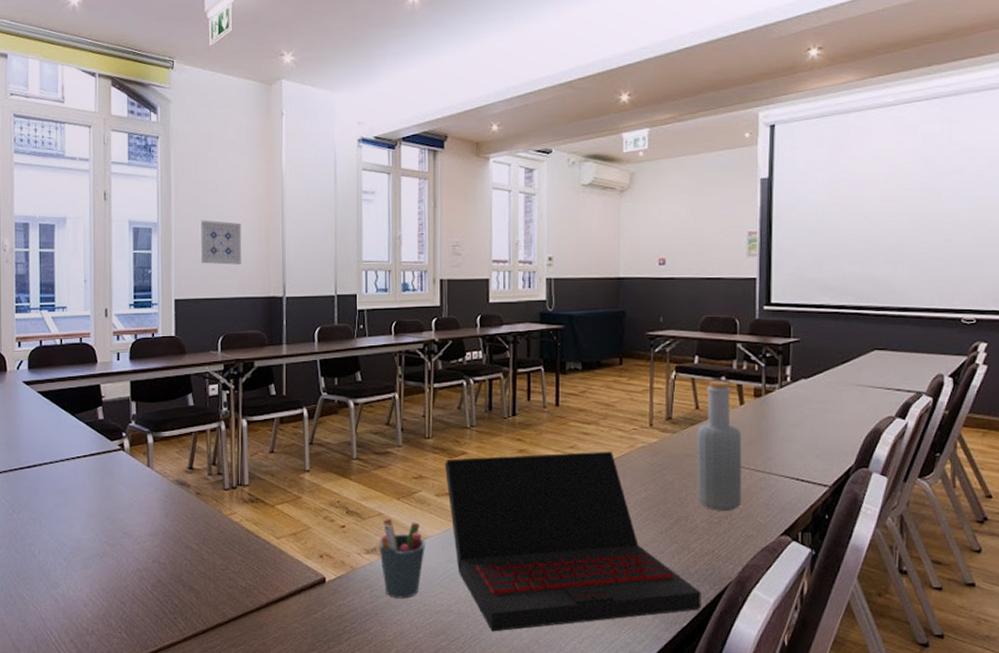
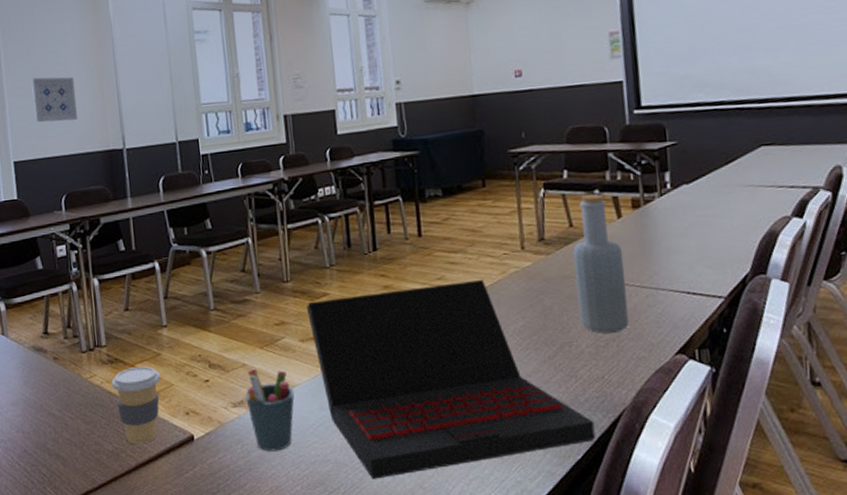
coffee cup: none [251,507,299,583] -> present [111,366,161,445]

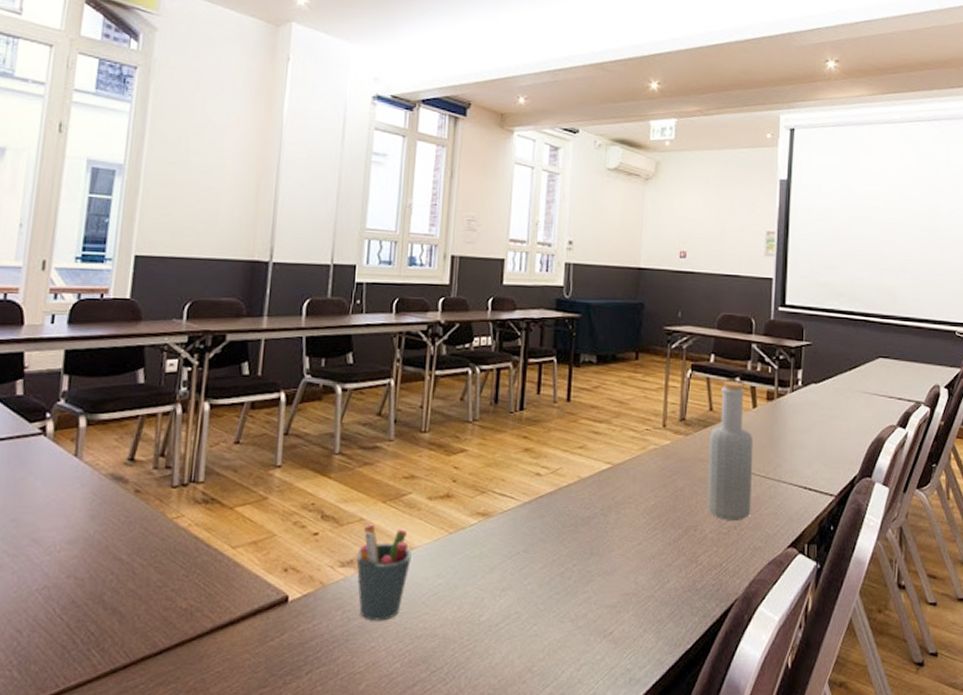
wall art: present [31,77,78,123] -> none [172,166,228,221]
coffee cup: present [111,366,161,445] -> none [201,509,263,603]
laptop: present [307,279,596,479] -> none [441,452,707,659]

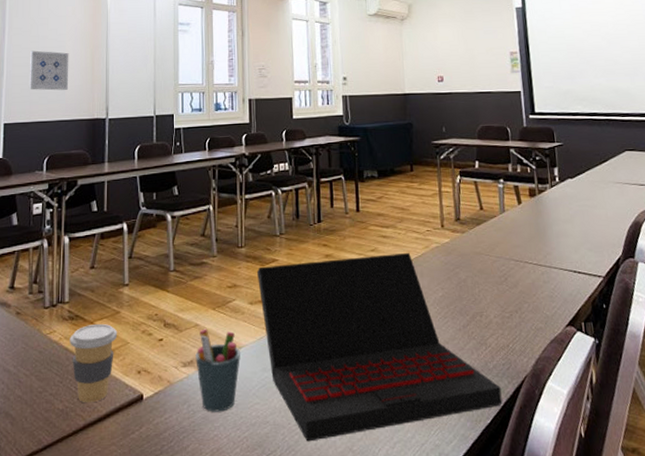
wall art: none [172,166,228,221] -> present [30,50,69,91]
coffee cup: none [201,509,263,603] -> present [70,323,118,403]
laptop: none [441,452,707,659] -> present [257,252,503,442]
bottle: present [707,381,754,521] -> none [483,183,529,305]

